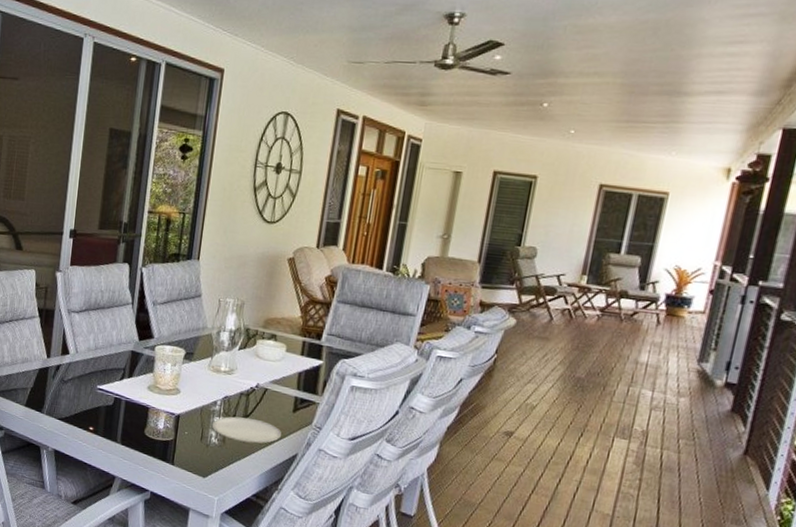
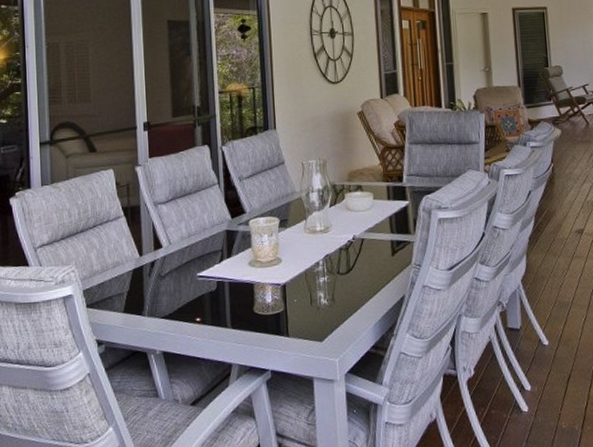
plate: present [211,416,281,444] -> none [318,270,386,297]

